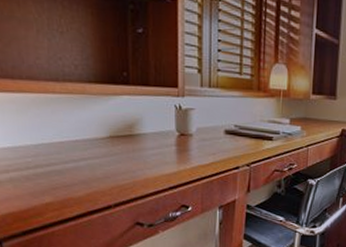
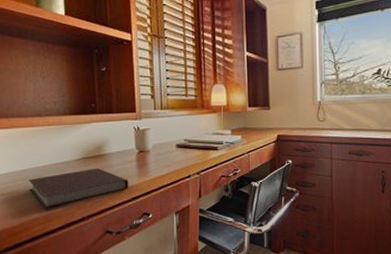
notebook: none [41,150,165,193] -> present [29,168,129,209]

